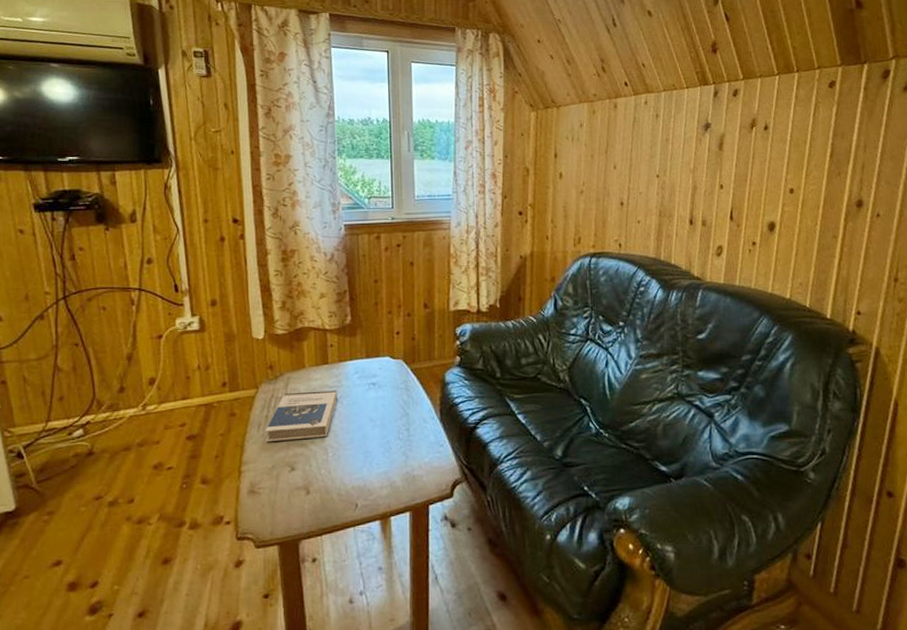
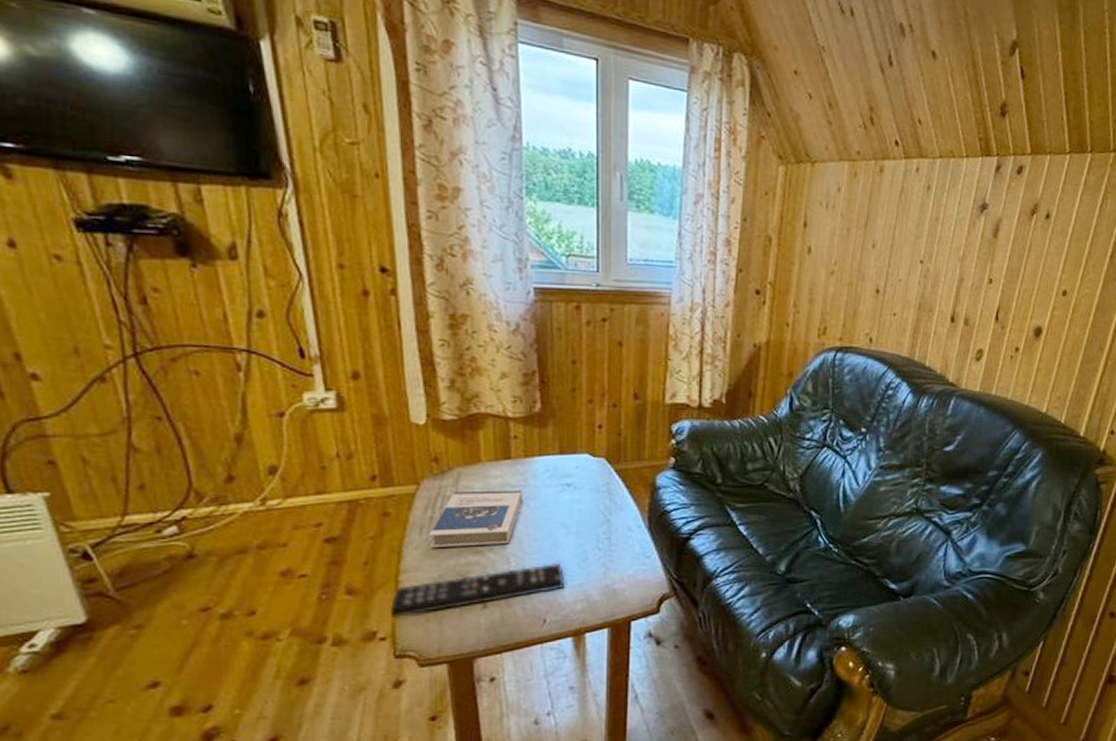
remote control: none [233,452,373,505] -> present [389,562,565,619]

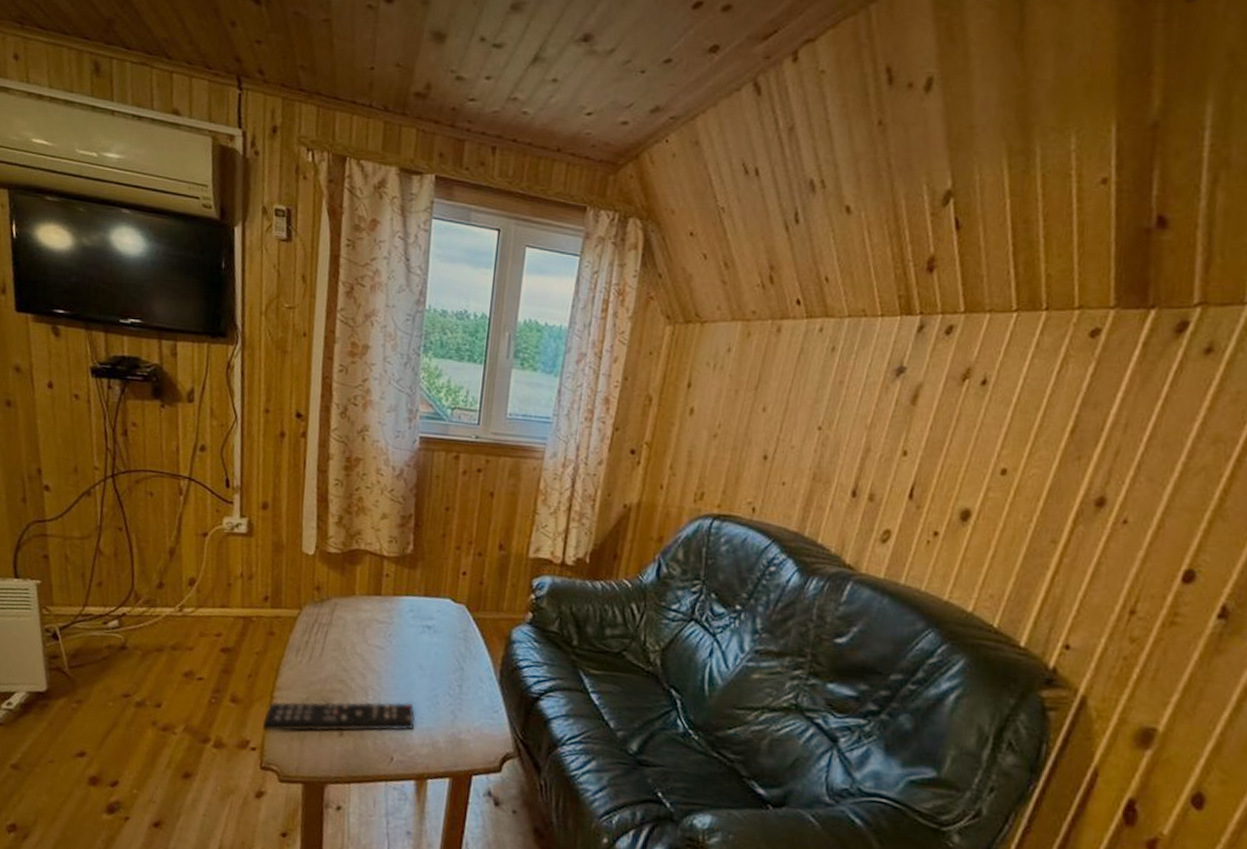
hardback book: present [429,490,522,547] -> none [302,620,387,677]

